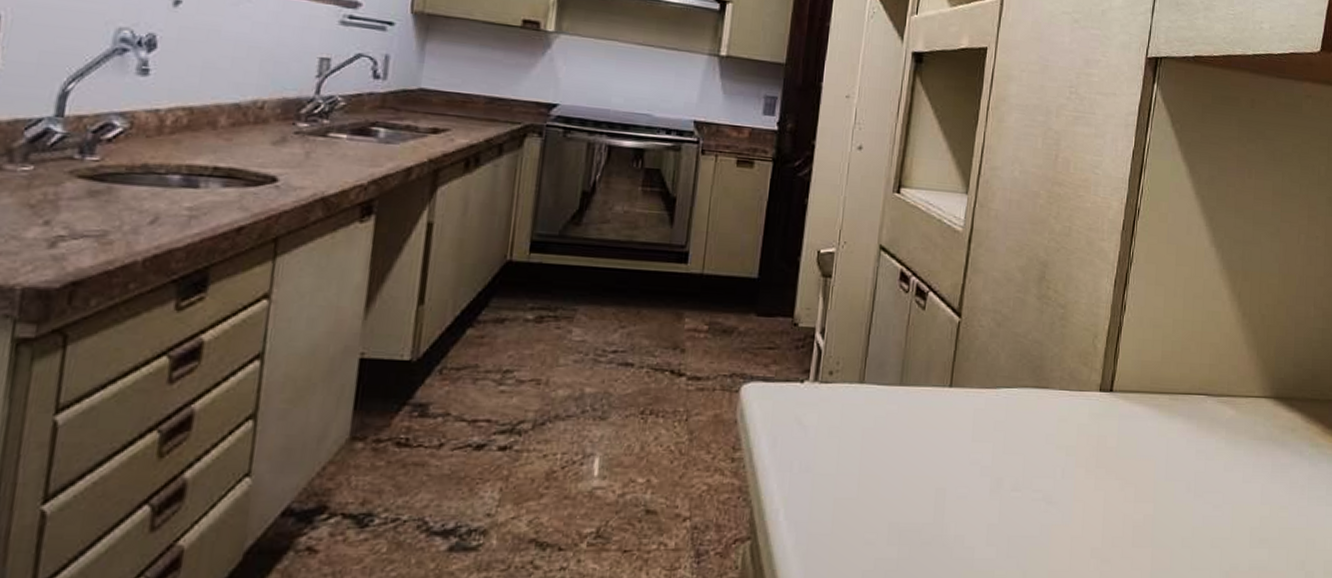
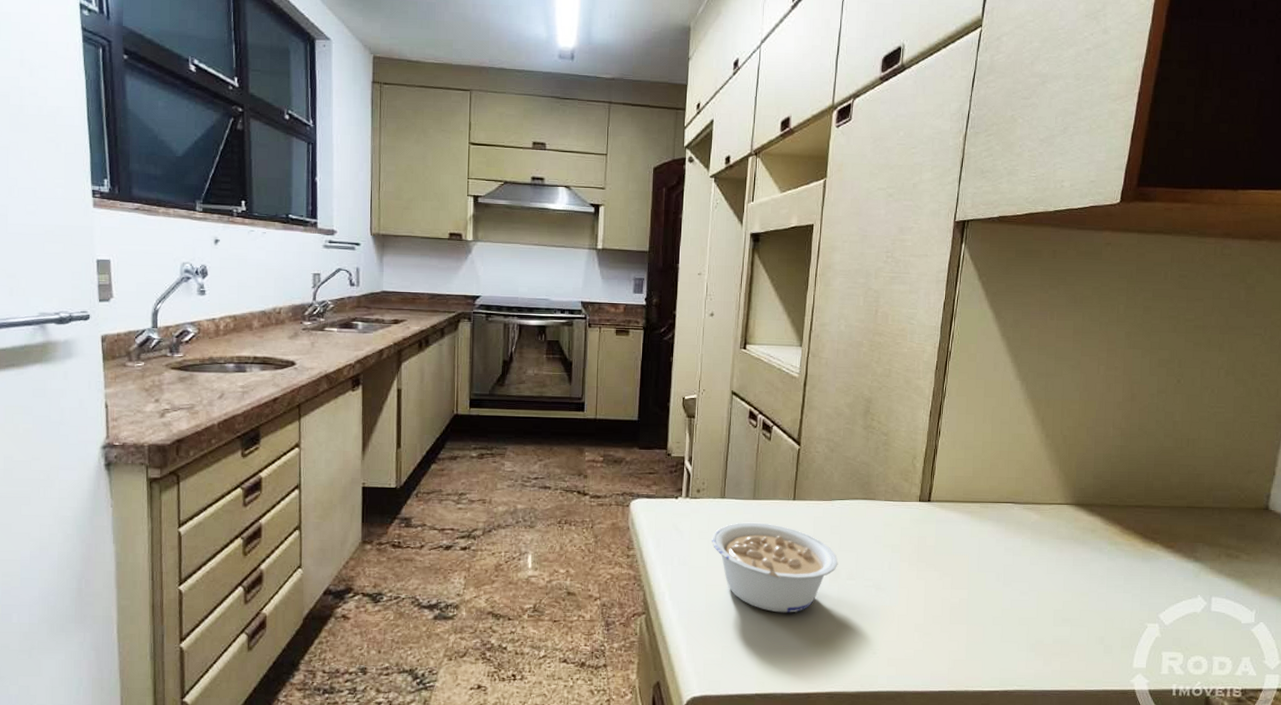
legume: none [844,415,1002,536] -> present [712,522,838,613]

